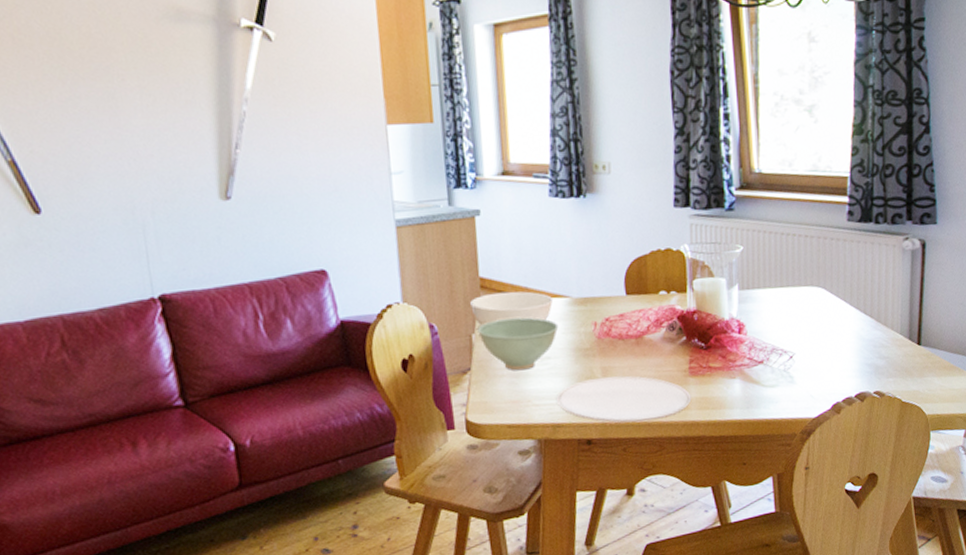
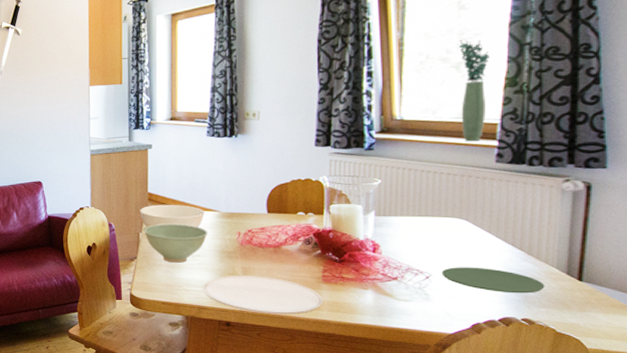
plate: none [804,340,892,366] -> present [441,267,545,294]
vase: none [811,79,838,199] -> present [459,40,490,142]

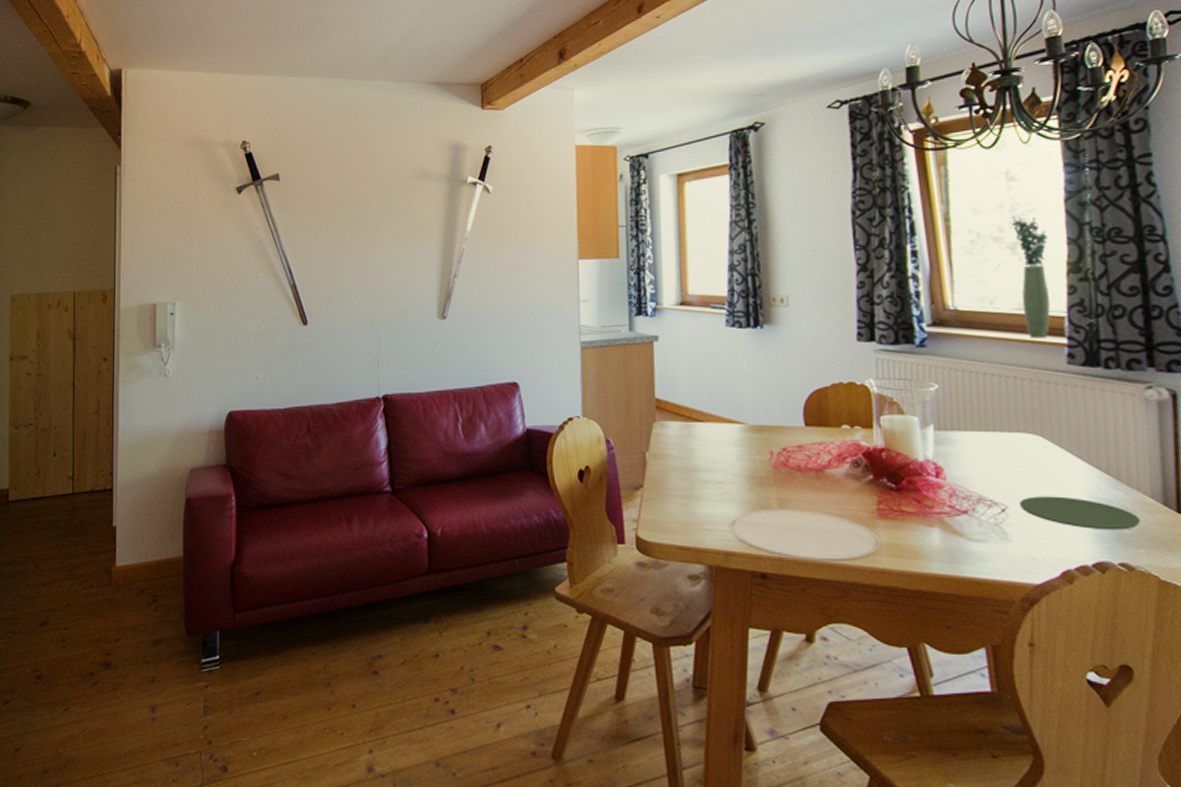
bowl: present [140,204,205,228] -> none [646,414,728,446]
bowl: present [144,224,208,263] -> none [651,440,733,493]

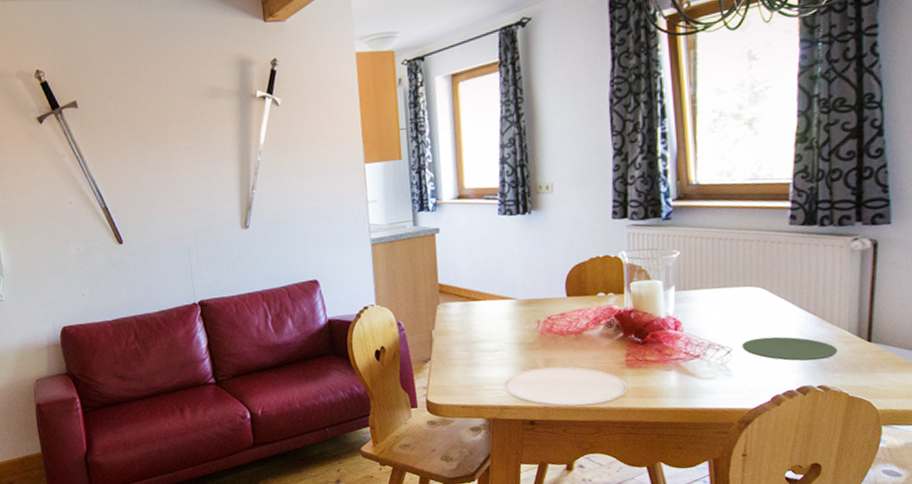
vase: present [1012,217,1051,339] -> none [751,93,781,205]

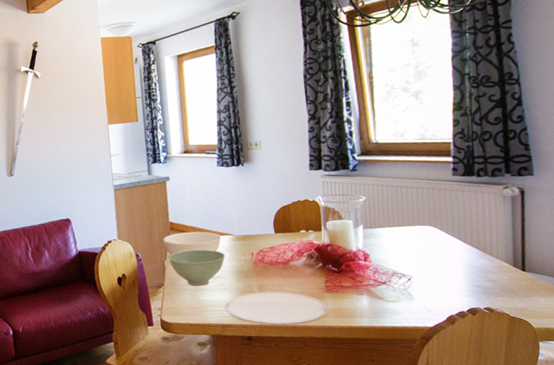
bowl: none [431,294,502,324] -> present [163,231,222,255]
bowl: none [437,316,506,361] -> present [168,249,226,286]
plate: present [742,336,838,361] -> none [420,266,499,287]

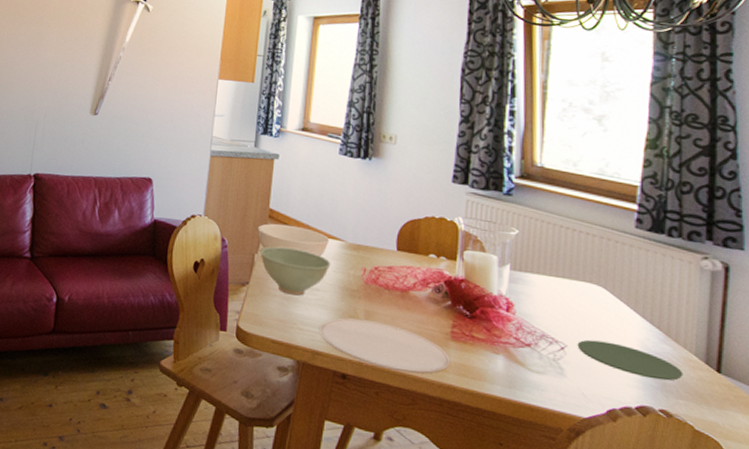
plate: none [420,266,499,287] -> present [577,339,683,381]

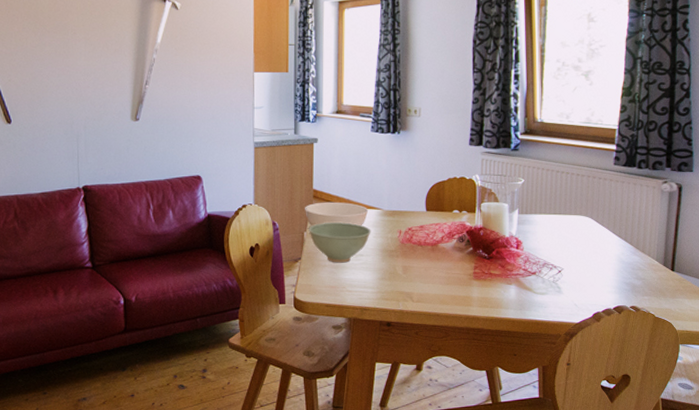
plate: present [319,317,451,374] -> none [365,273,474,312]
plate: present [577,339,683,381] -> none [571,260,648,284]

